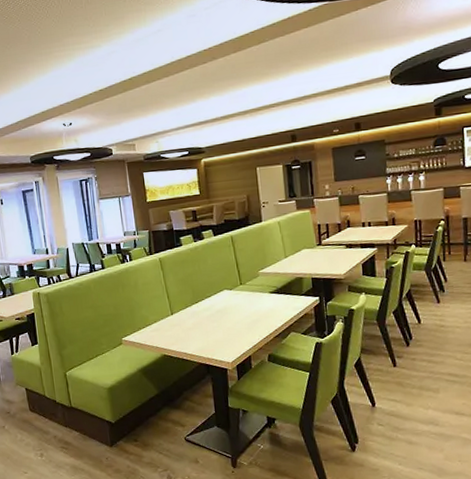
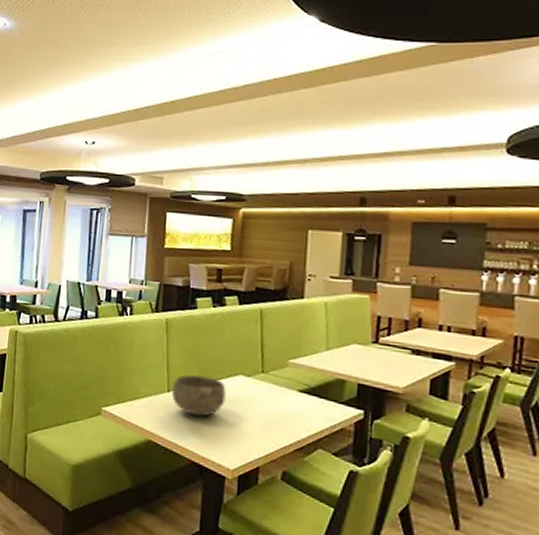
bowl: none [174,296,217,329] -> present [172,374,226,417]

